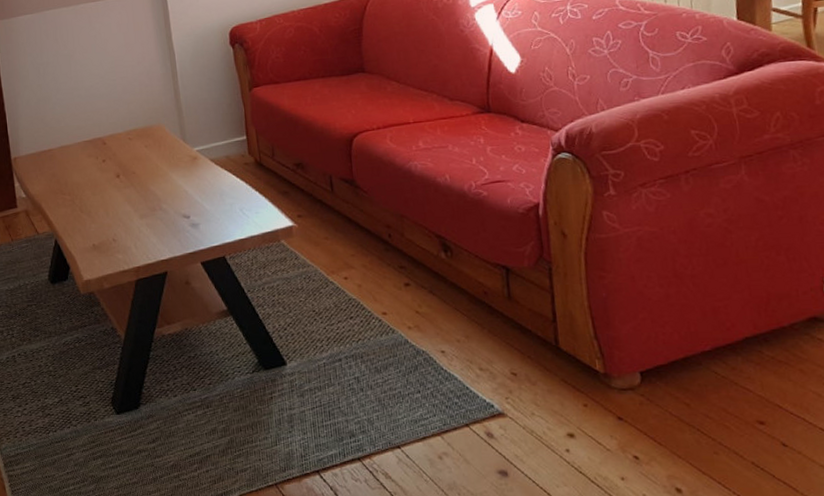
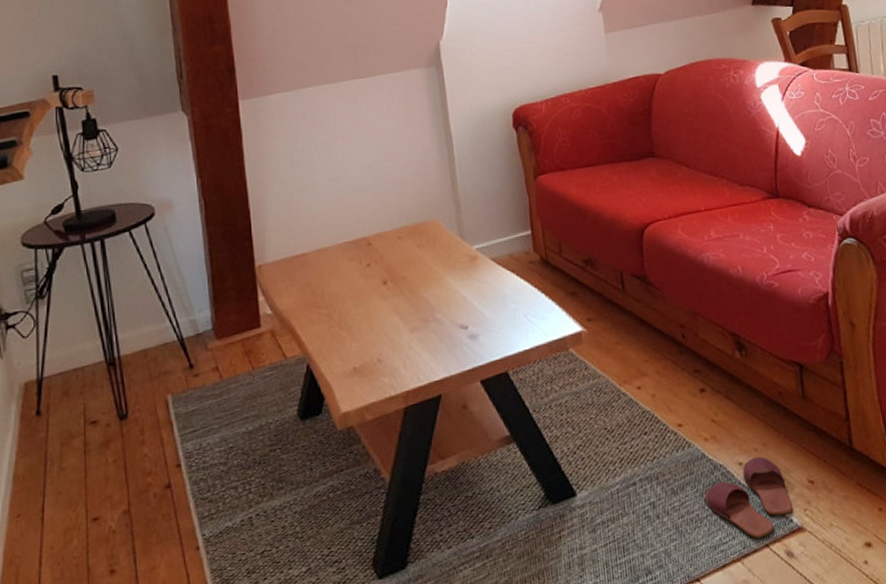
slippers: none [407,347,494,418] -> present [705,457,793,538]

